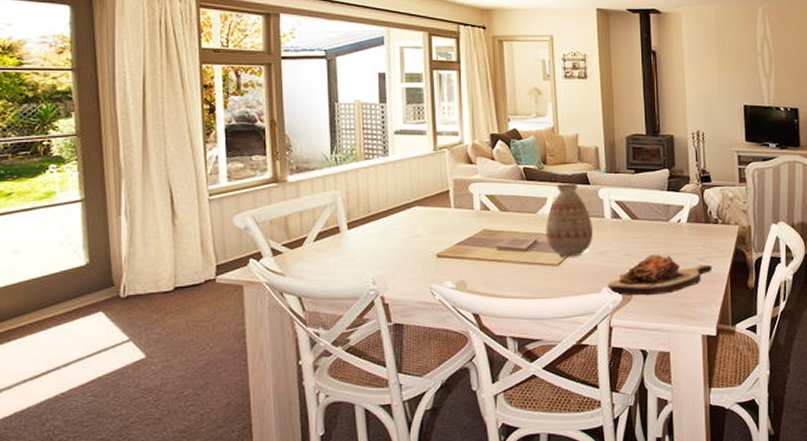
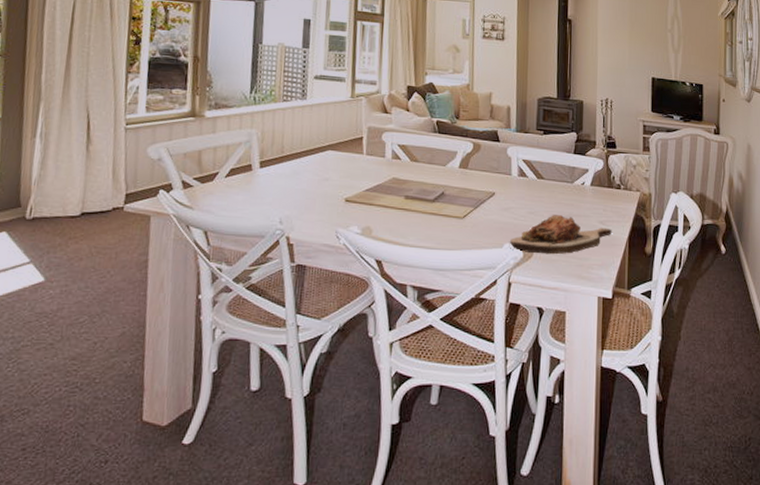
vase: present [545,183,593,257] -> none [453,139,499,211]

